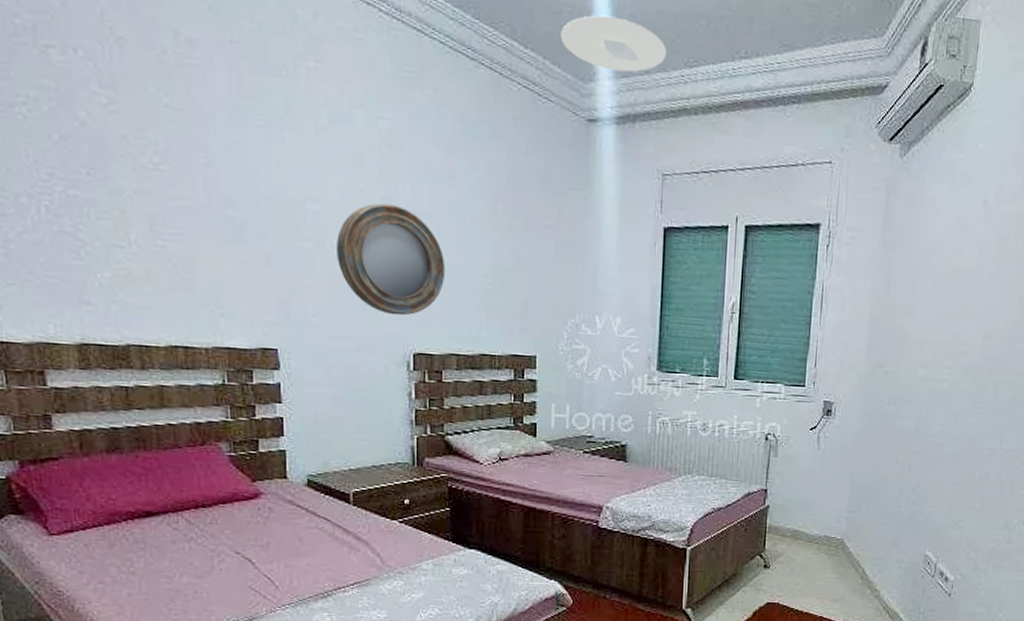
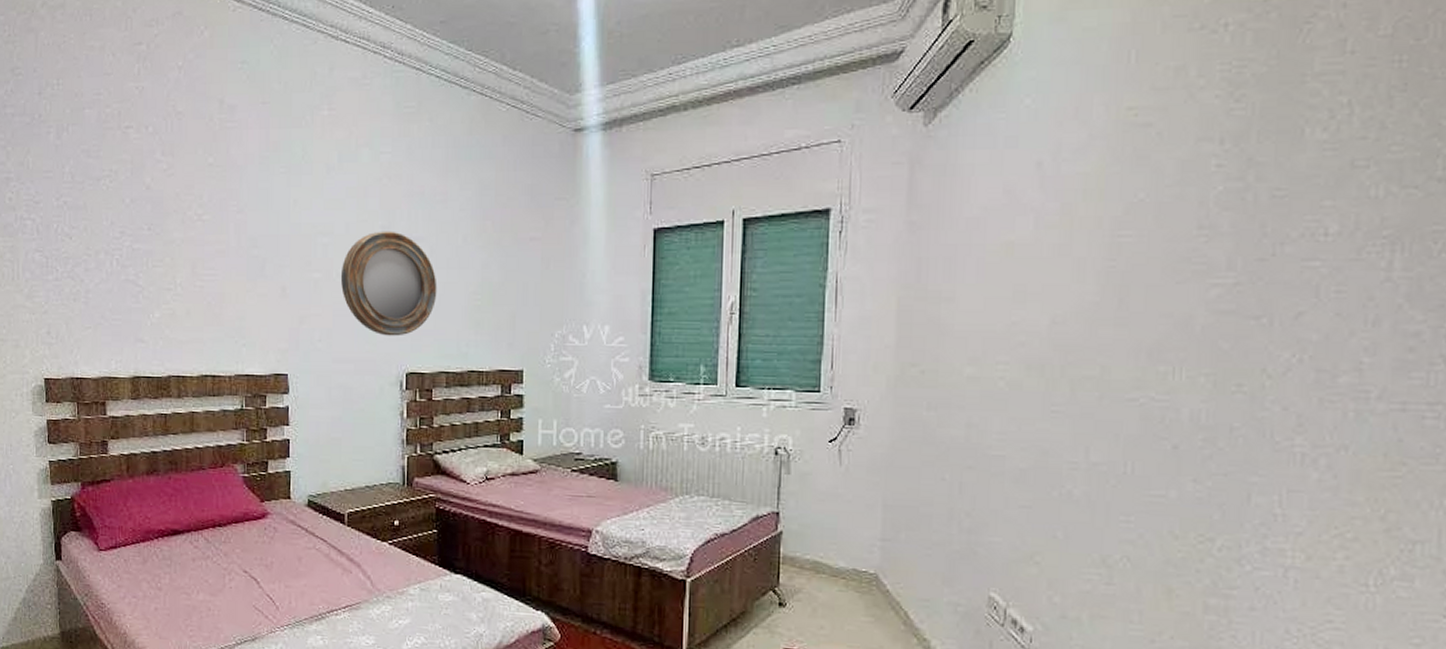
ceiling light: present [560,15,667,73] -> none [547,27,654,79]

